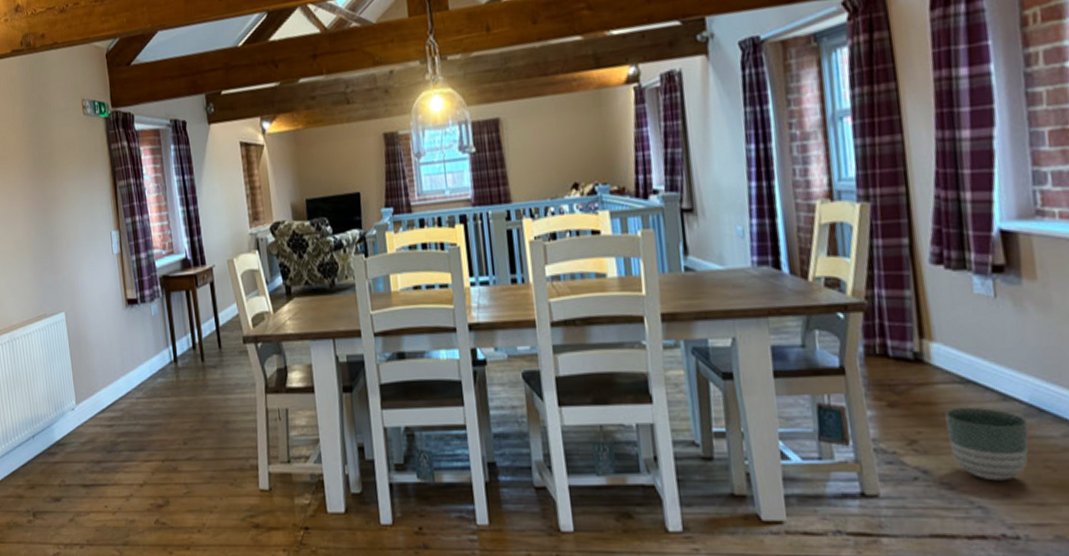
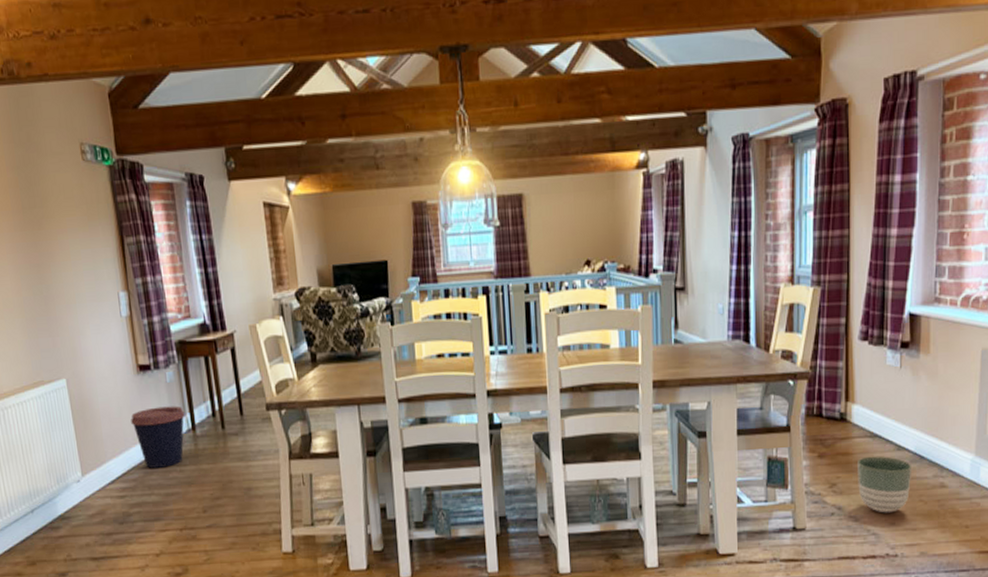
coffee cup: none [119,338,168,399] -> present [131,406,185,468]

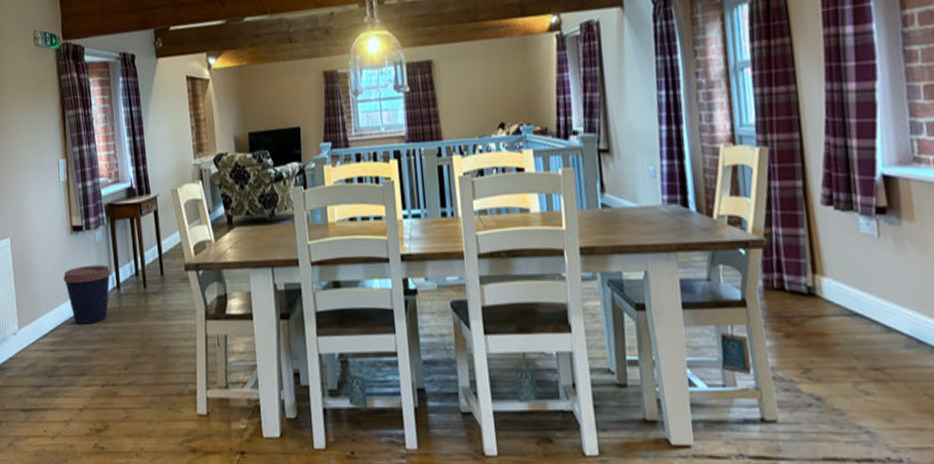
planter: present [858,456,912,513] -> none [836,338,910,407]

